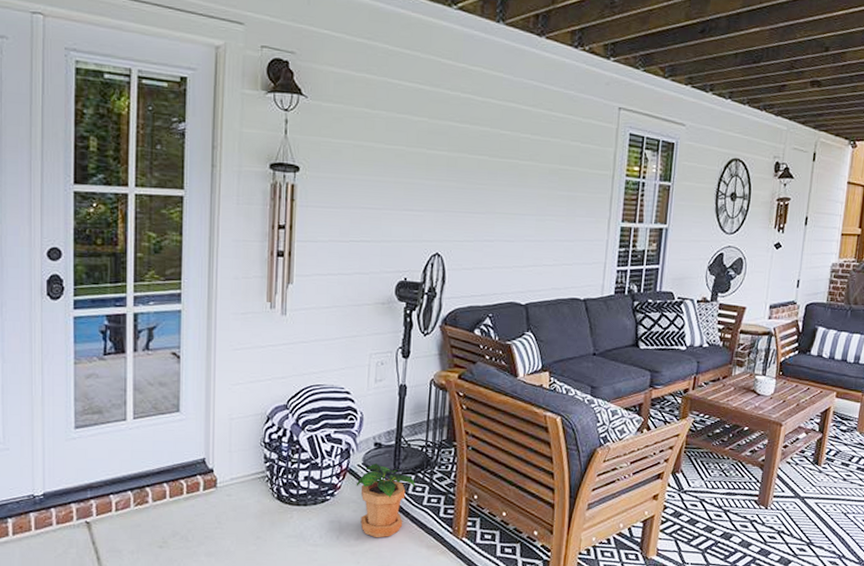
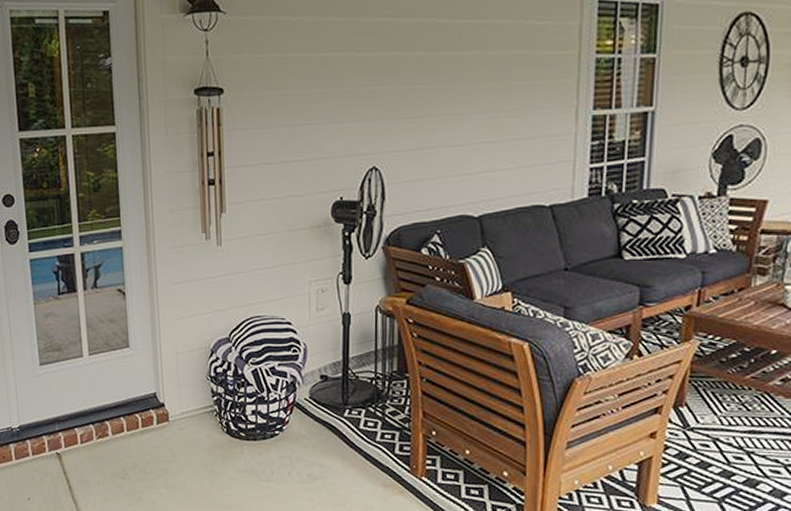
potted plant: present [356,463,415,538] -> none [304,396,366,475]

